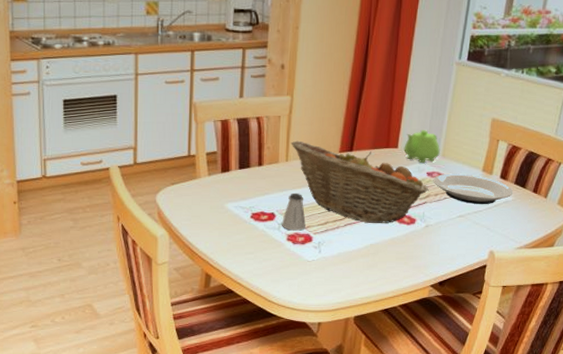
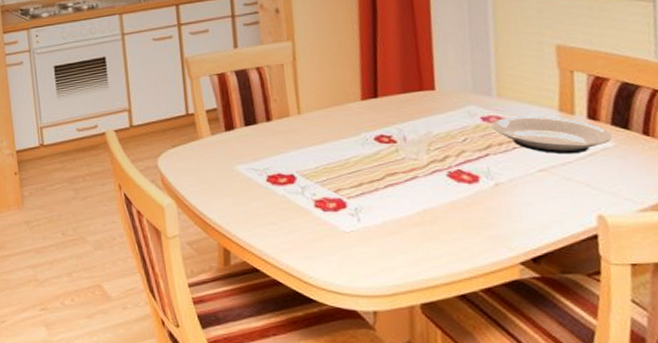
saltshaker: present [282,194,306,231] -> none [305,151,335,195]
fruit basket: present [291,140,429,223] -> none [300,90,489,183]
teapot: present [404,130,440,164] -> none [443,66,494,107]

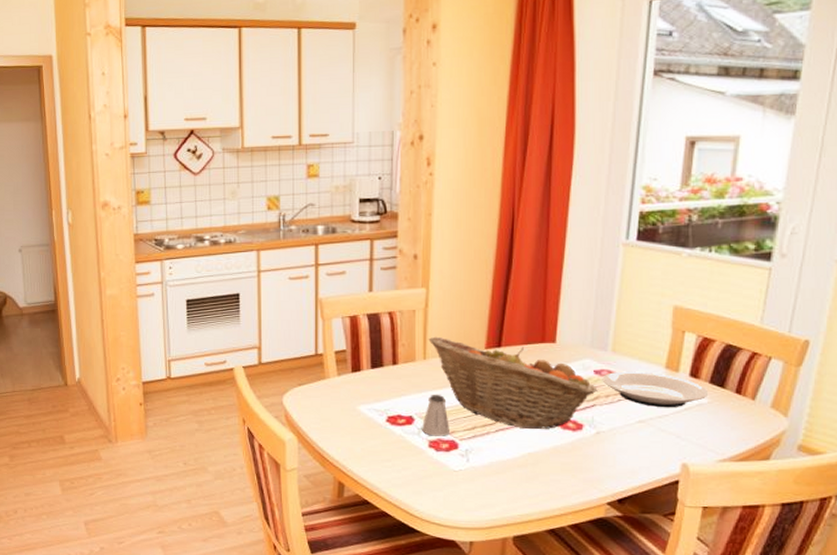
fruit basket: none [300,90,489,183] -> present [428,336,598,429]
saltshaker: none [305,151,335,195] -> present [422,395,449,436]

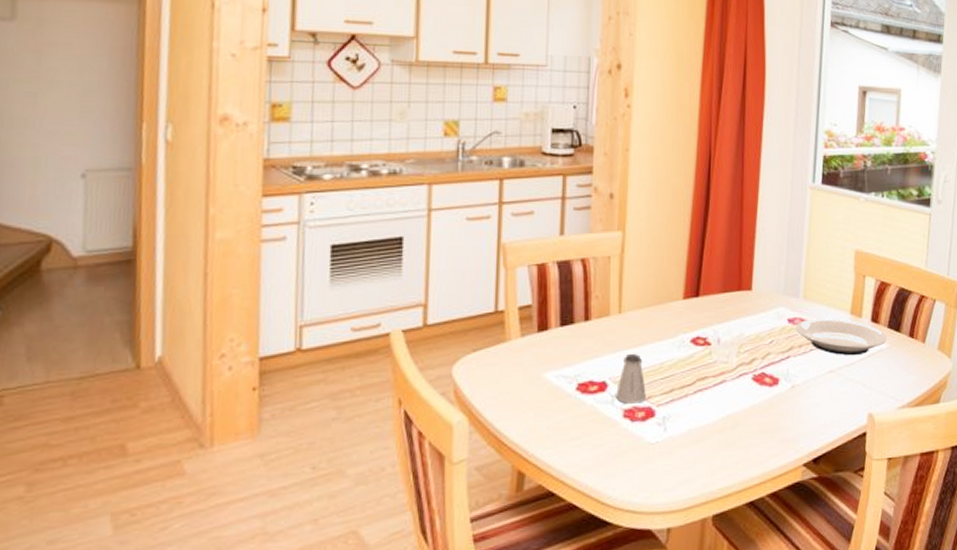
fruit basket: present [428,336,598,429] -> none [624,286,792,388]

